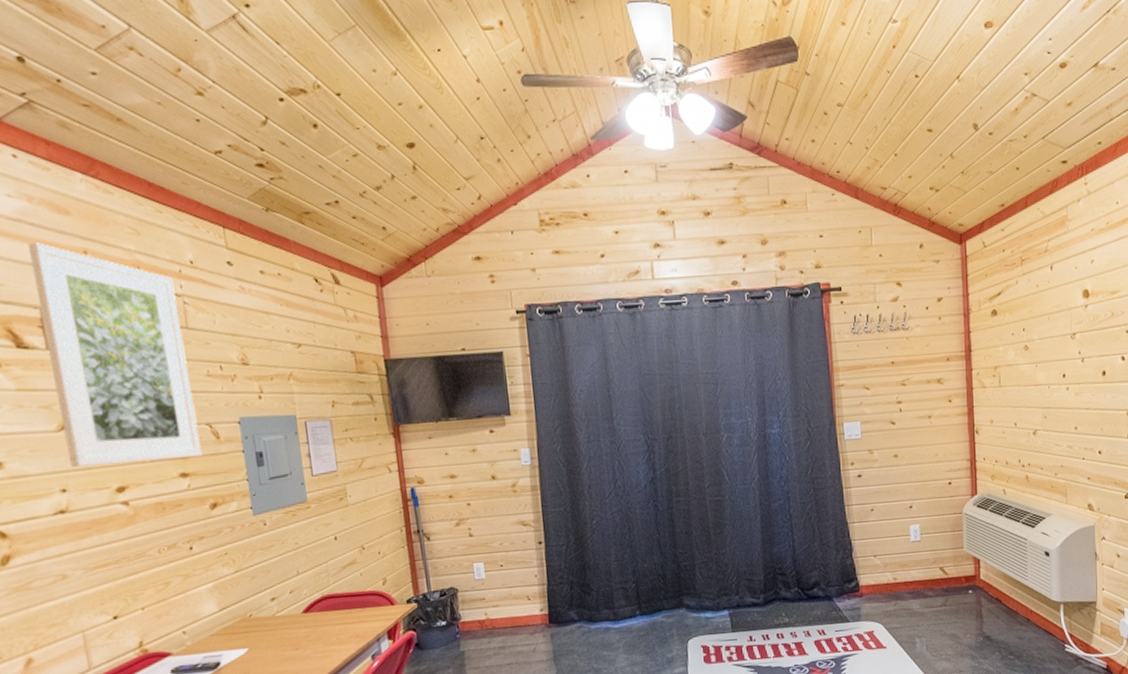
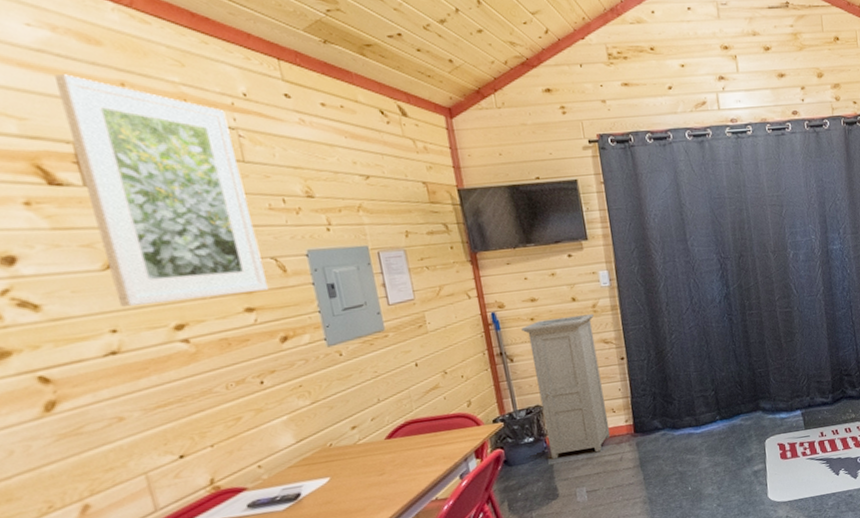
cabinet: none [439,494,524,646] -> present [521,314,611,459]

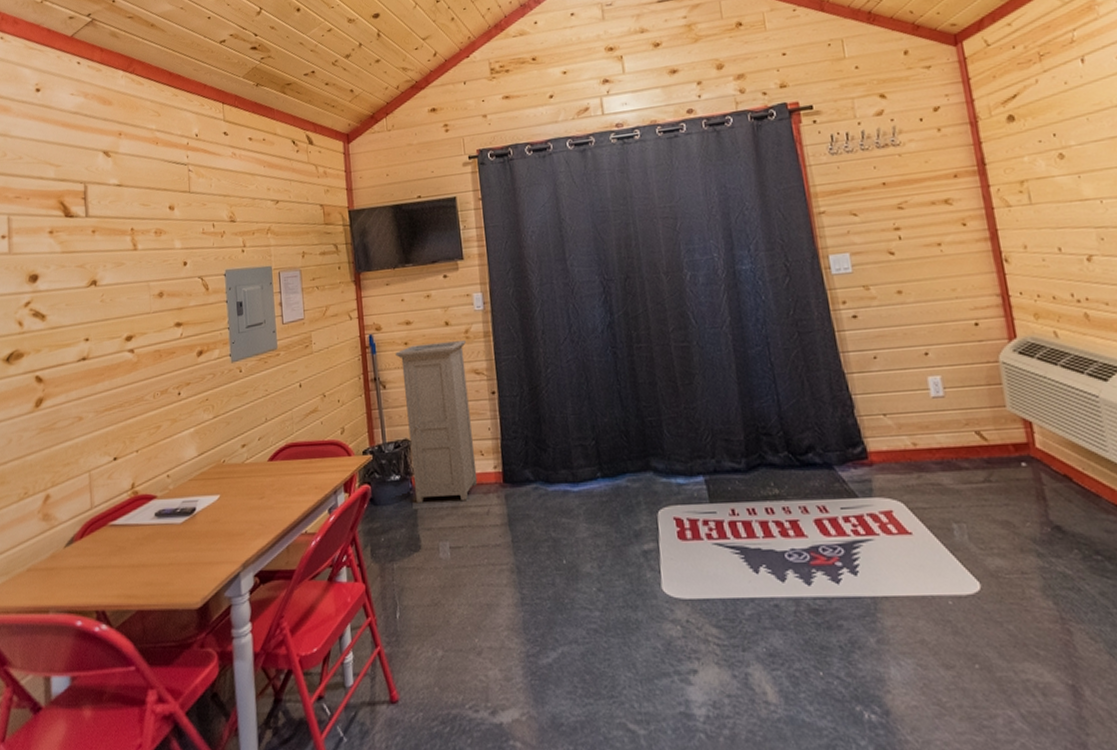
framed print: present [55,74,268,307] -> none [81,129,193,319]

